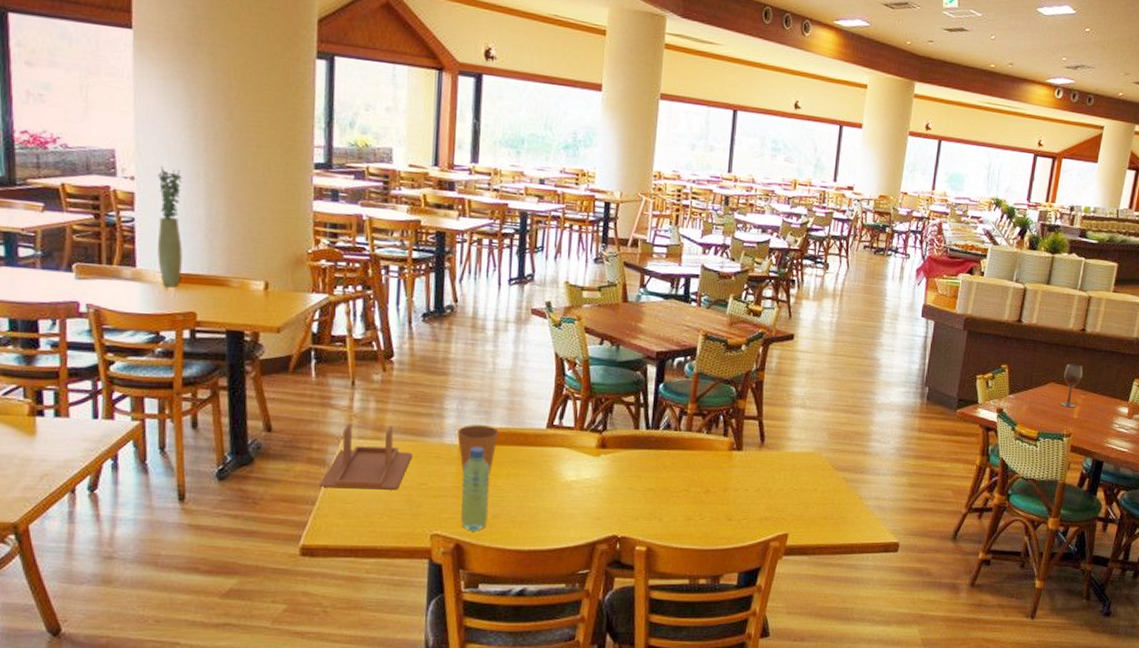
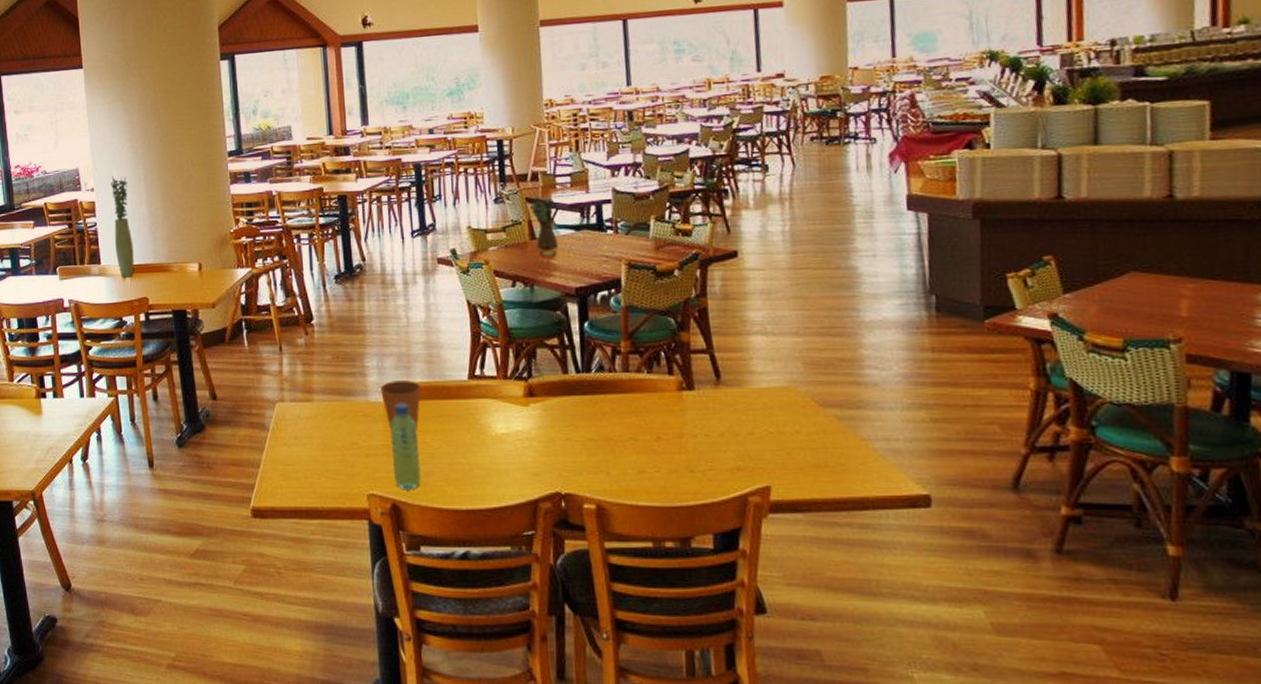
napkin holder: present [319,423,413,490] -> none [261,387,341,451]
vase: none [626,261,649,320] -> present [529,195,559,257]
wine glass: present [1060,363,1083,408] -> none [1149,243,1183,303]

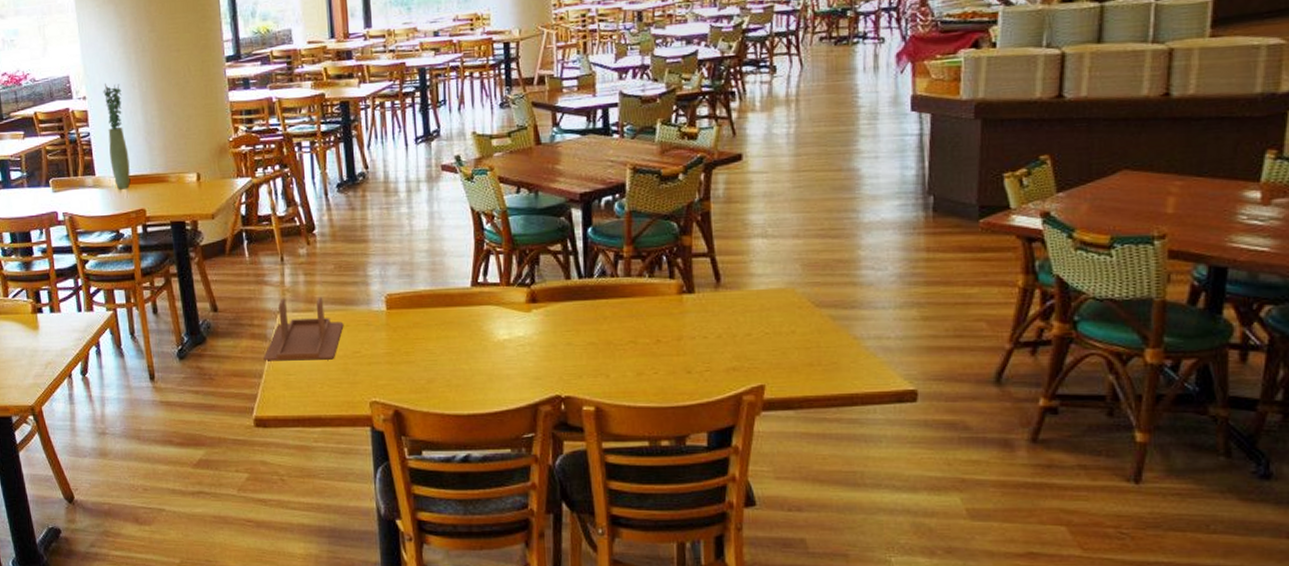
napkin holder: none [261,387,341,451] -> present [263,296,344,361]
cup: present [380,380,421,430] -> none [383,289,424,338]
water bottle: present [390,403,421,491] -> none [392,311,423,397]
vase: present [529,195,559,257] -> none [535,100,564,162]

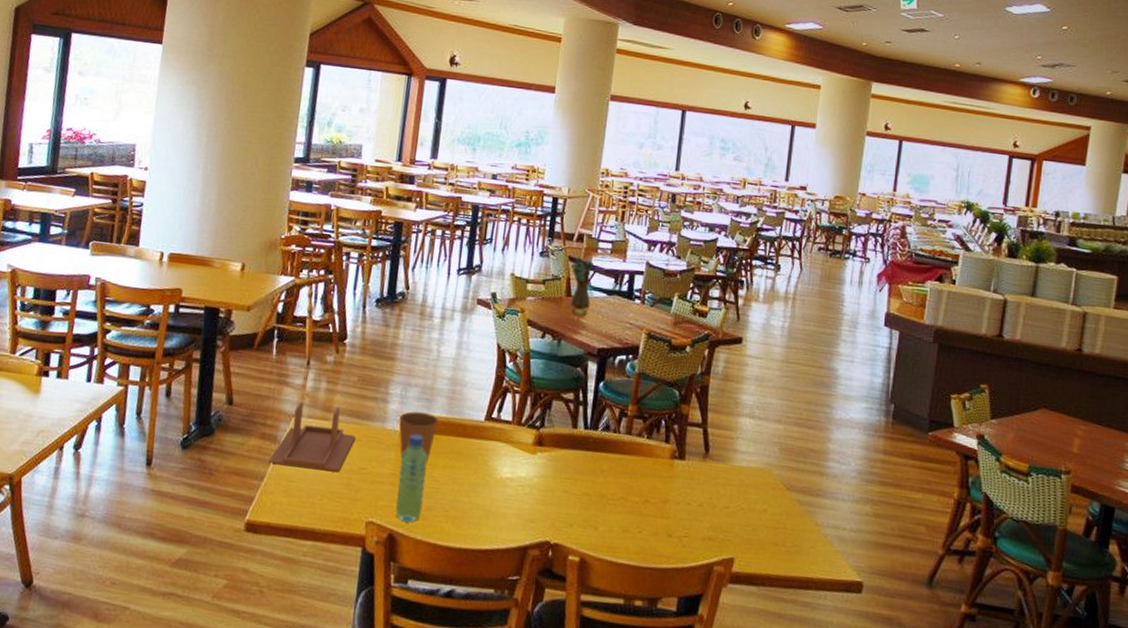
vase: present [103,84,131,190] -> none [157,159,186,266]
cup: none [383,289,424,338] -> present [399,411,439,464]
water bottle: none [392,311,423,397] -> present [395,434,428,523]
vase: none [535,100,564,162] -> present [570,256,593,316]

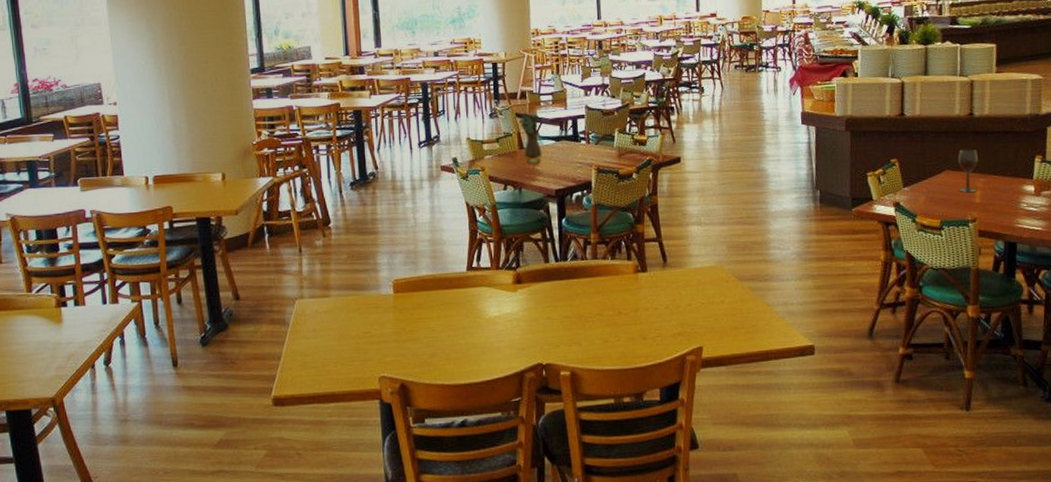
napkin holder: present [268,402,356,472] -> none [282,283,356,344]
water bottle: present [395,434,428,523] -> none [399,294,426,371]
cup: present [399,411,439,464] -> none [391,274,426,318]
wine glass: none [1055,388,1081,440] -> present [958,148,978,193]

